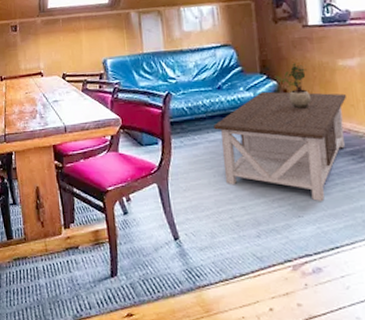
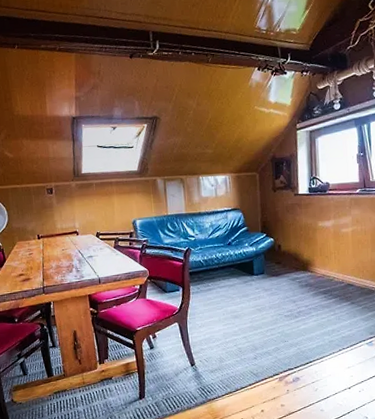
coffee table: present [213,91,346,201] -> none [224,246,323,329]
potted plant: present [274,63,311,109] -> none [272,224,298,260]

